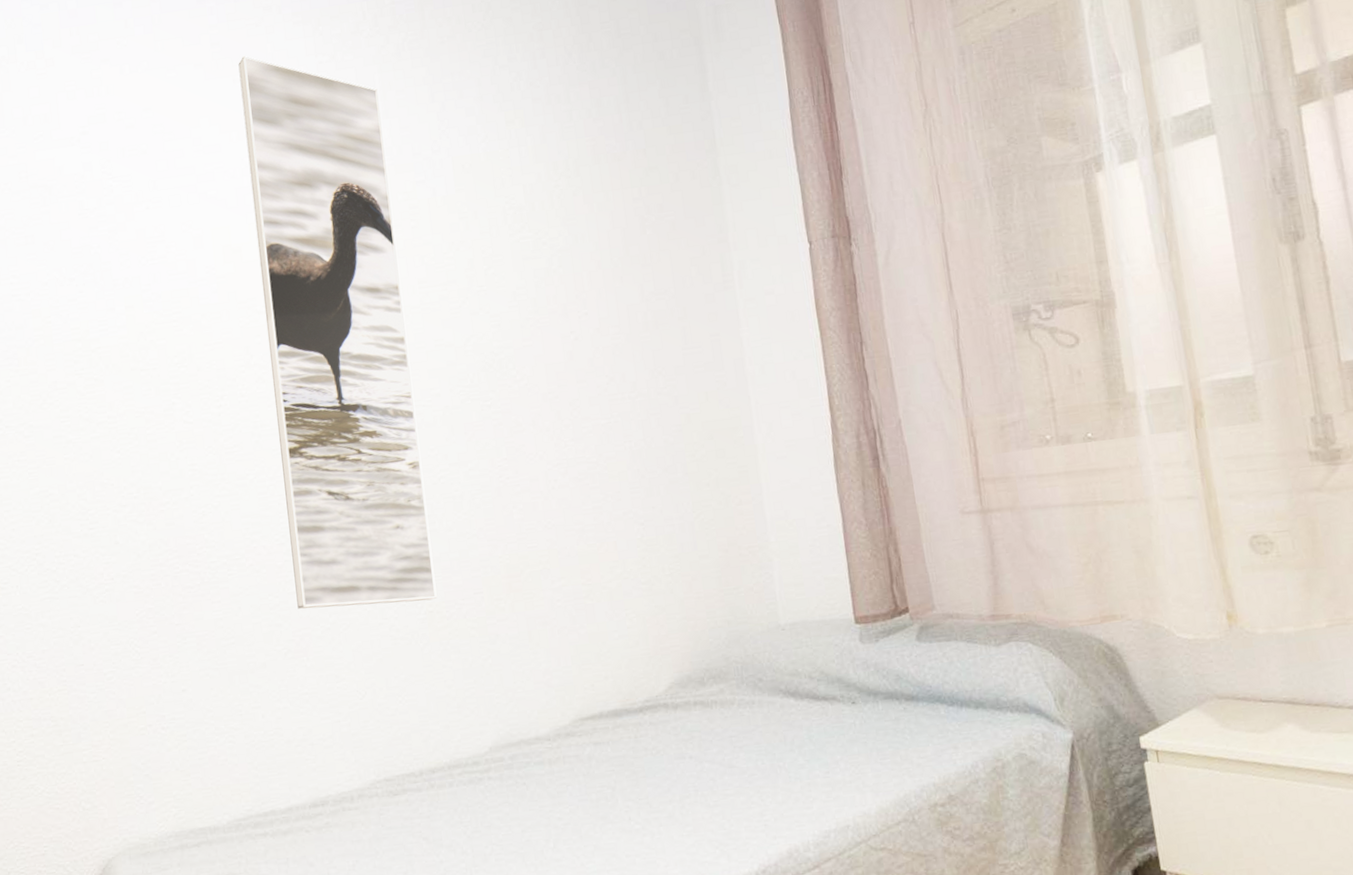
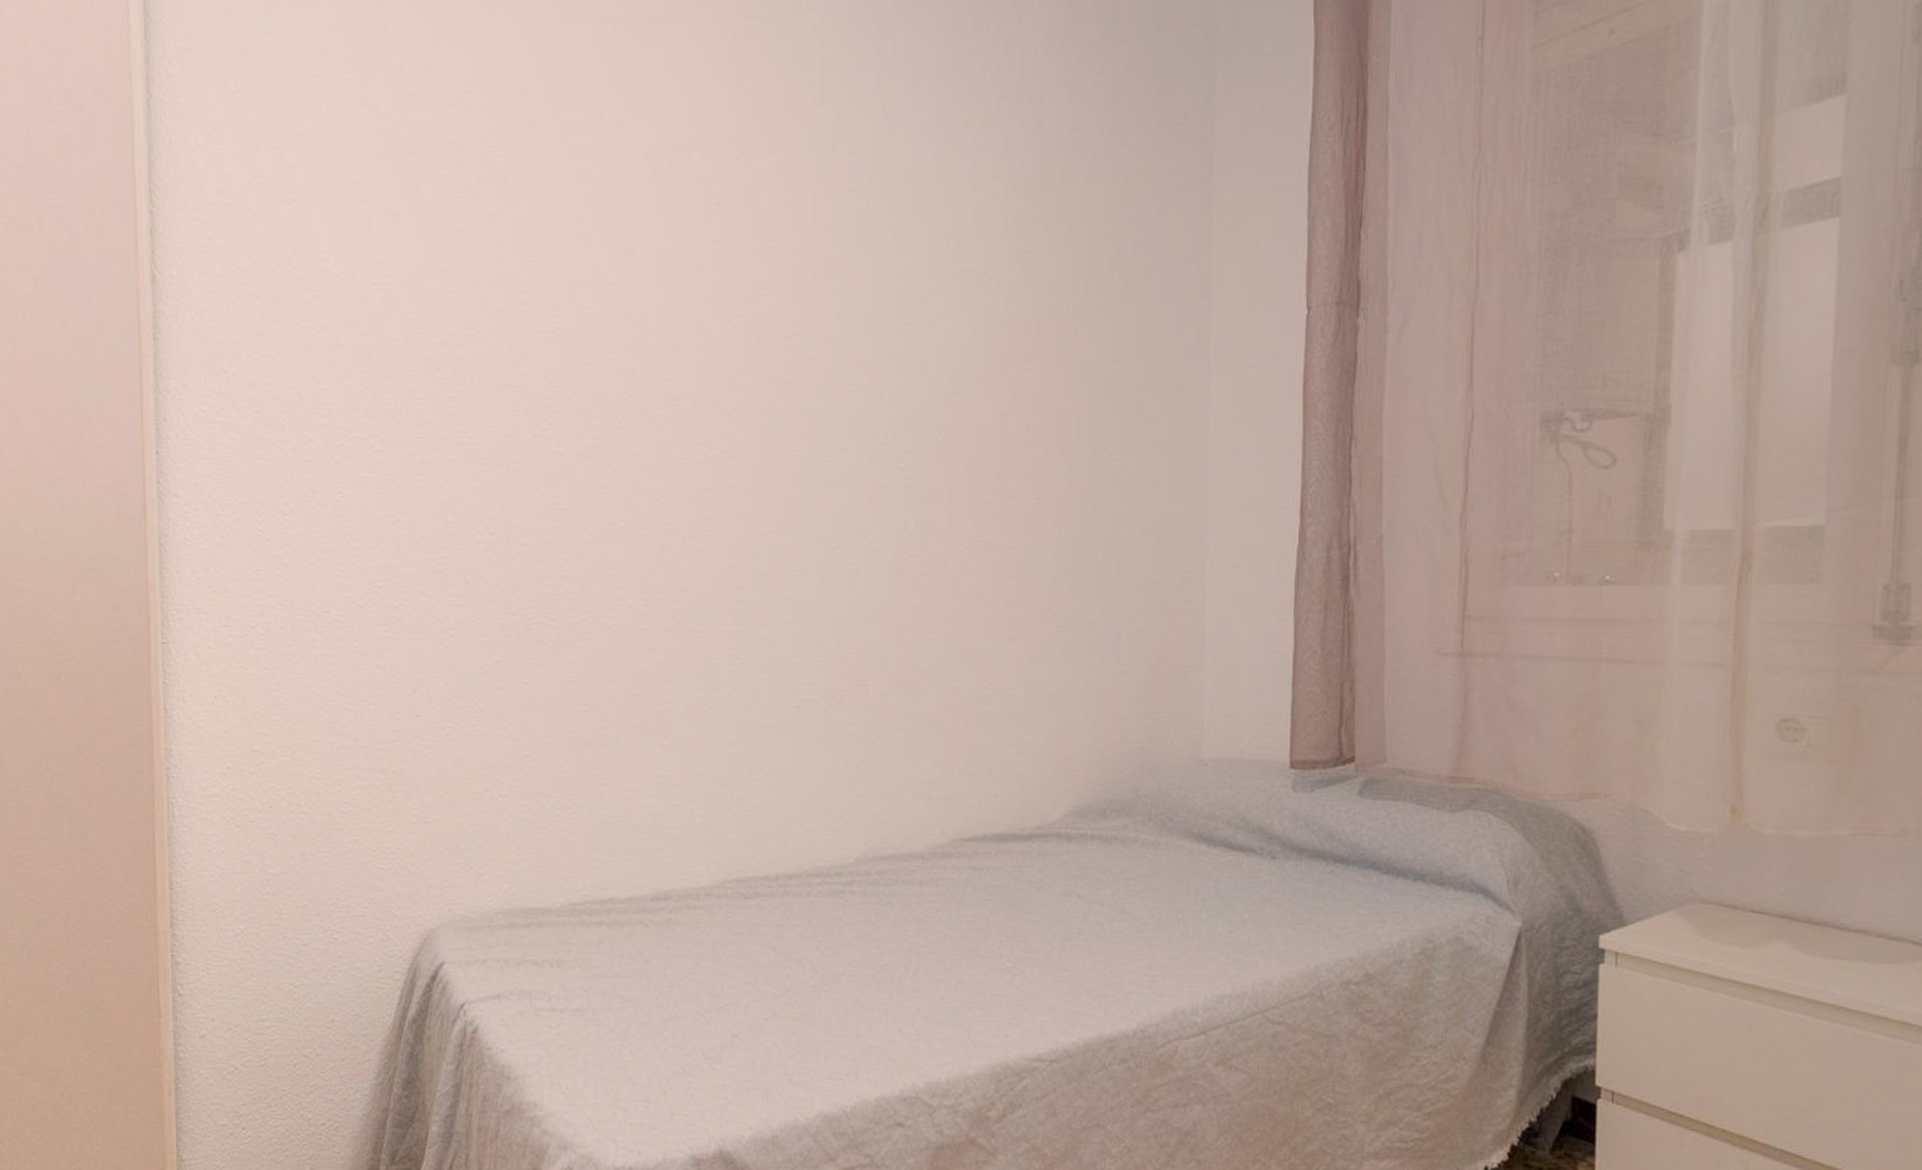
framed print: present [238,55,437,609] -> none [654,11,816,687]

